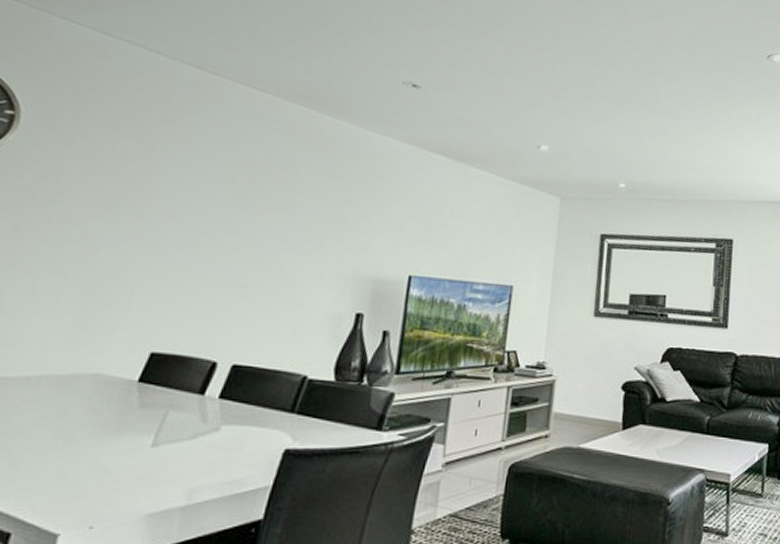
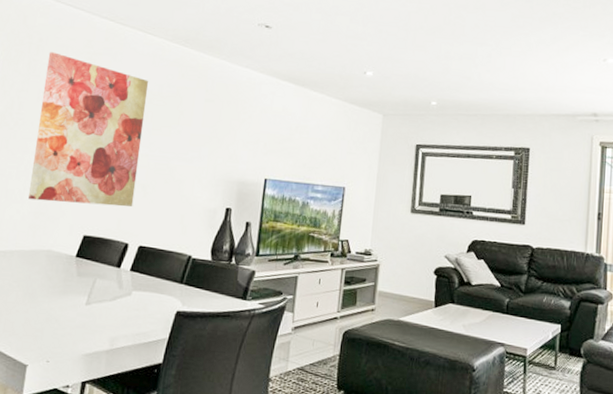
wall art: none [67,106,252,314] -> present [28,52,149,207]

